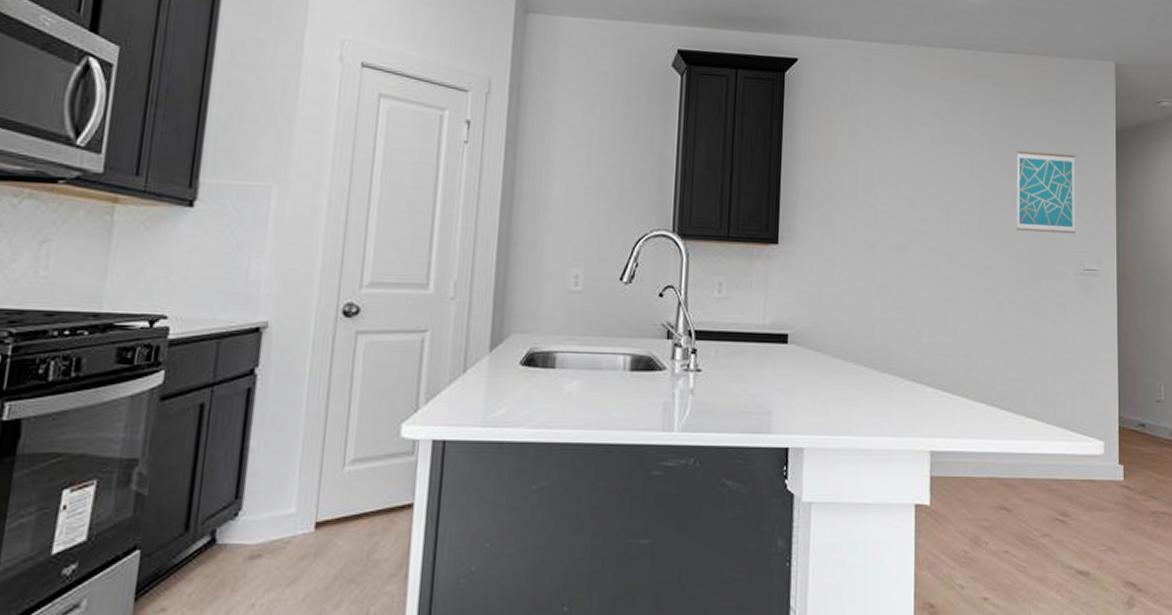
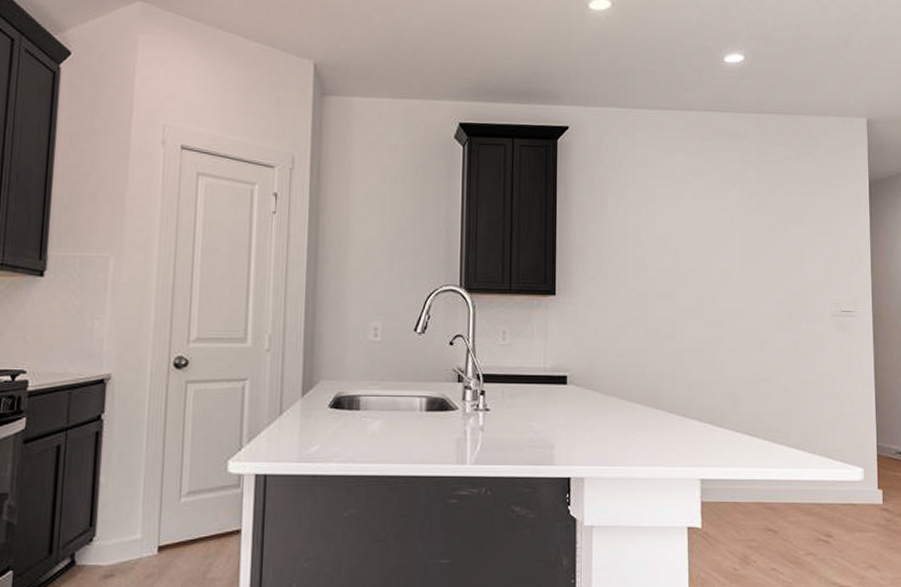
wall art: present [1016,150,1075,234] -> none [774,203,832,278]

